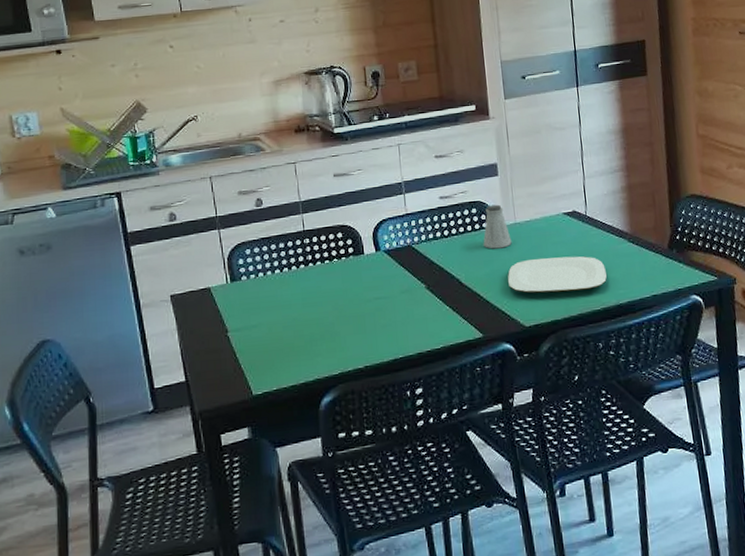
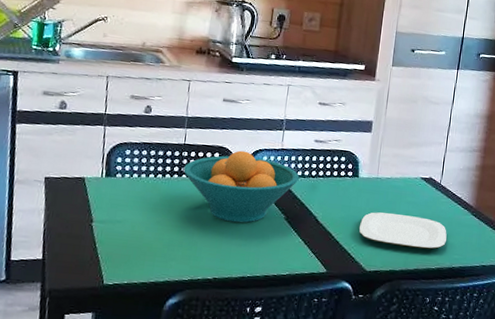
fruit bowl: none [308,224,432,304] -> present [183,150,300,223]
saltshaker: present [483,204,512,249] -> none [344,157,371,198]

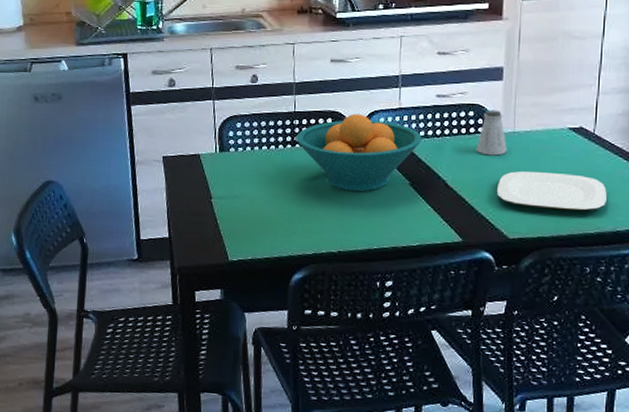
saltshaker: none [344,157,371,198] -> present [476,110,507,156]

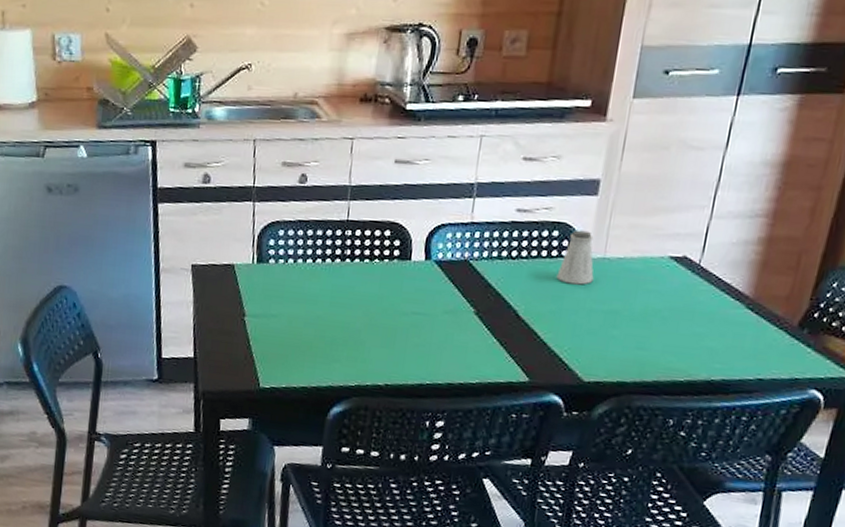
fruit bowl: present [295,113,423,192] -> none [346,226,495,319]
plate: present [497,171,607,211] -> none [575,304,706,355]

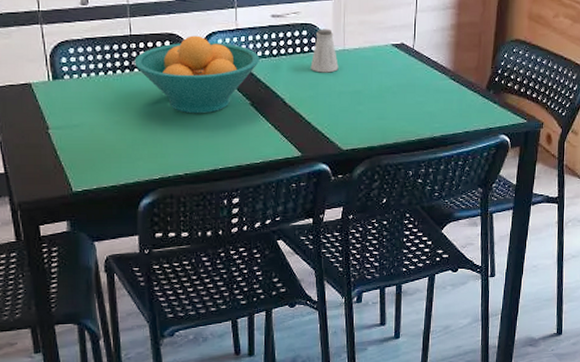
fruit bowl: none [346,226,495,319] -> present [133,35,260,114]

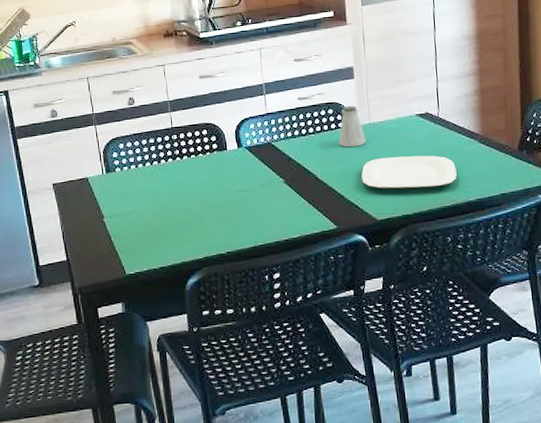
fruit bowl: present [133,35,260,114] -> none [175,123,290,195]
plate: none [331,87,425,120] -> present [361,155,457,189]

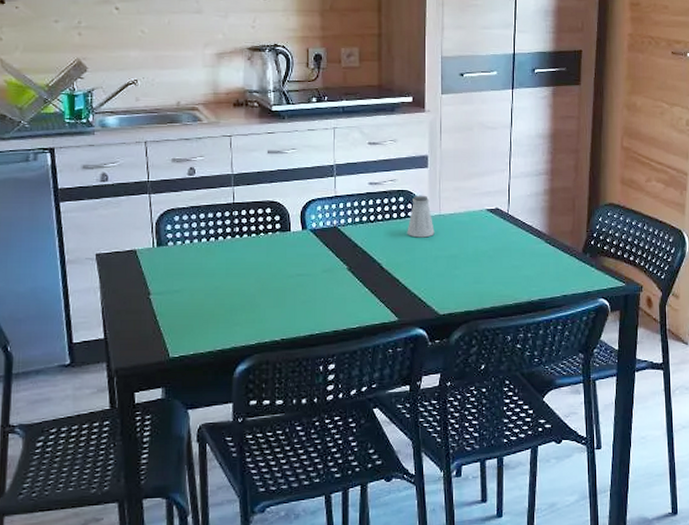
plate: present [361,155,457,189] -> none [427,251,521,284]

